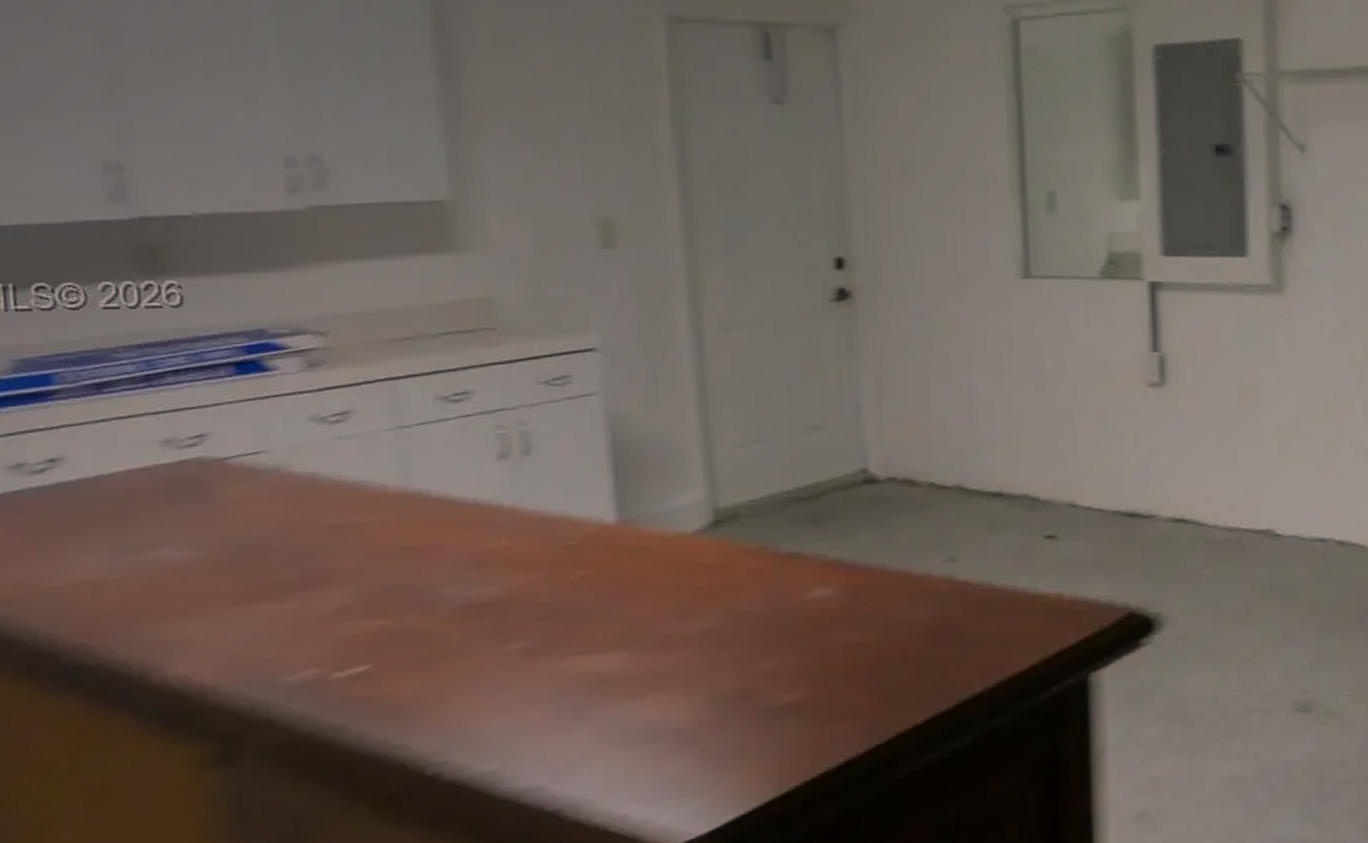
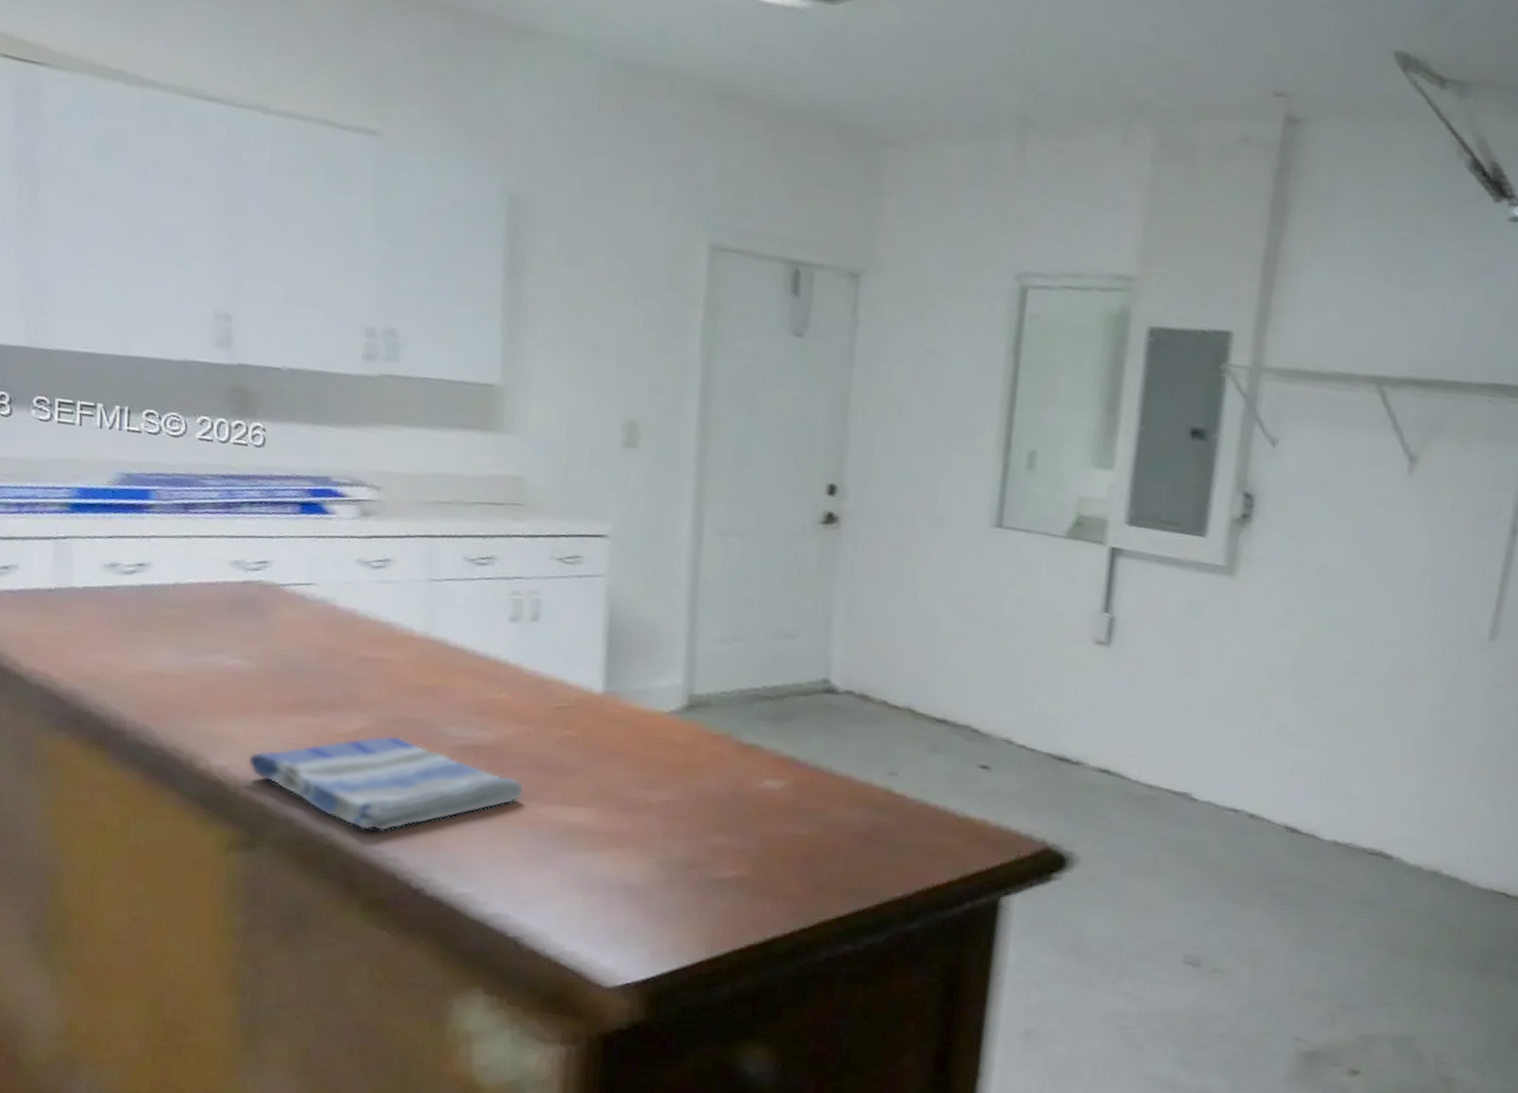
dish towel: none [212,607,542,720] -> present [248,735,525,832]

